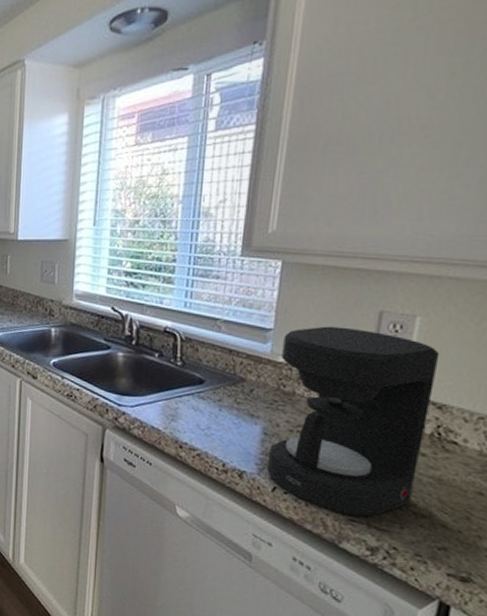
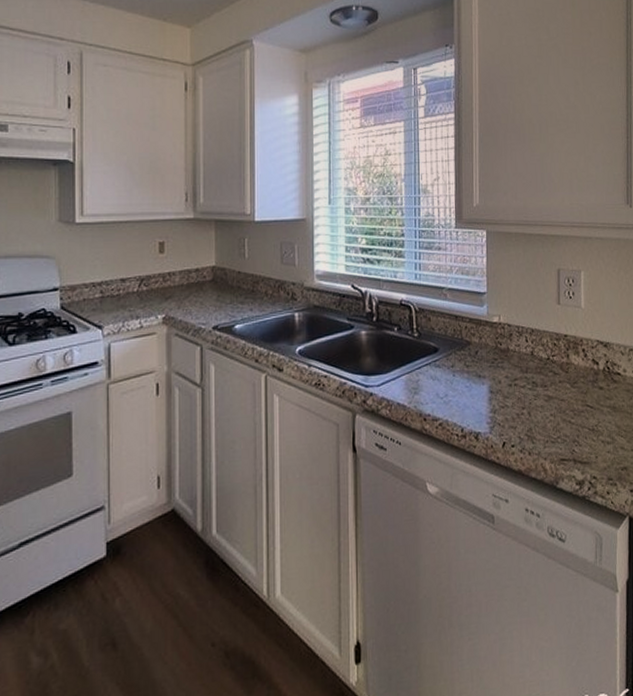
coffee maker: present [266,326,440,517] -> none [495,285,600,456]

